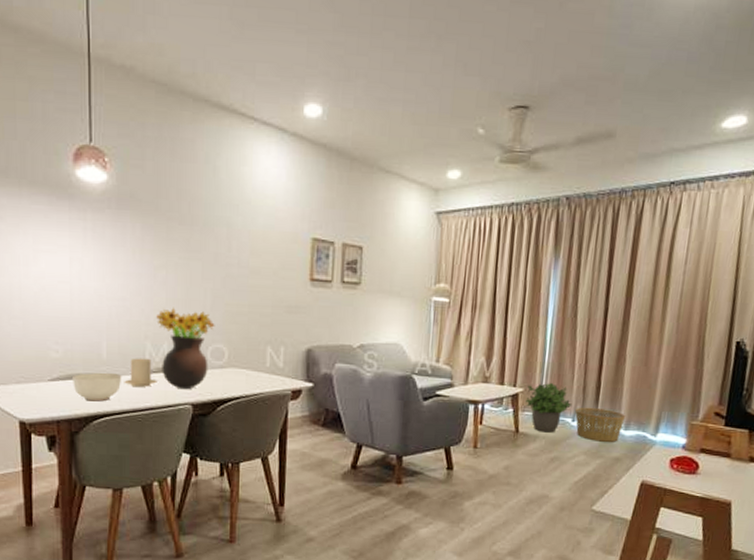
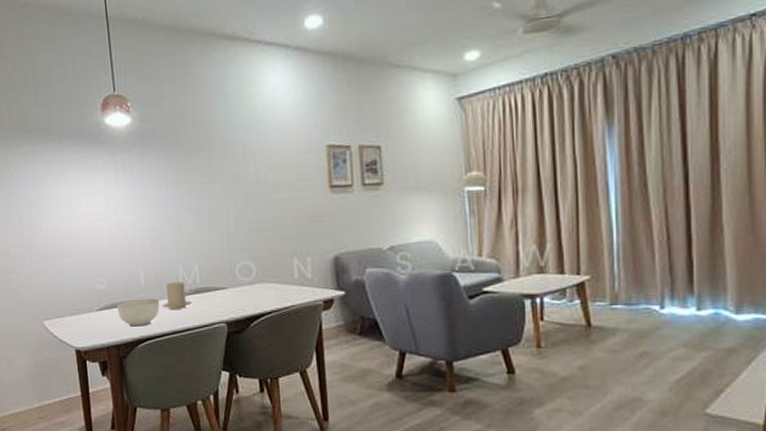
flower arrangement: present [156,307,215,389] -> none [185,230,241,308]
potted plant: present [525,382,572,433] -> none [595,265,658,324]
basket: present [574,407,626,442] -> none [661,290,735,330]

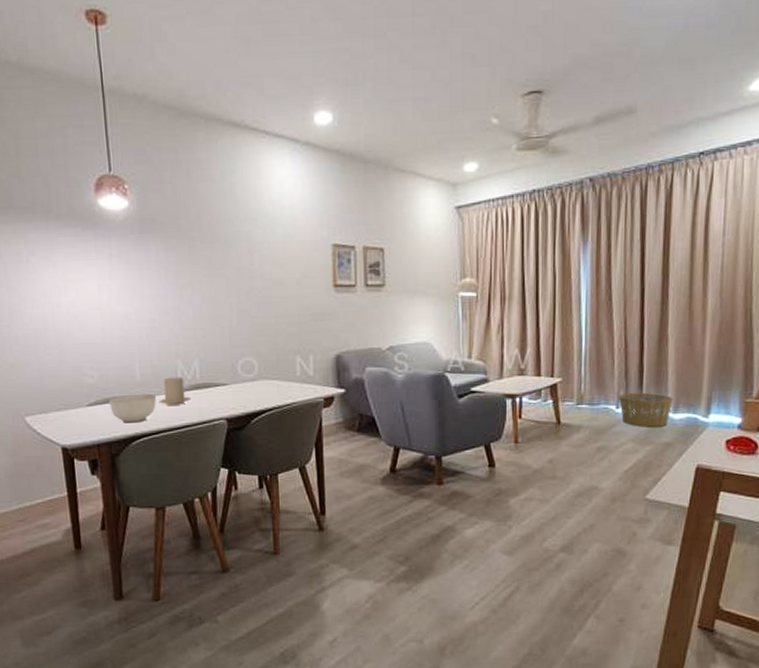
basket: none [661,290,735,330] -> present [618,392,674,427]

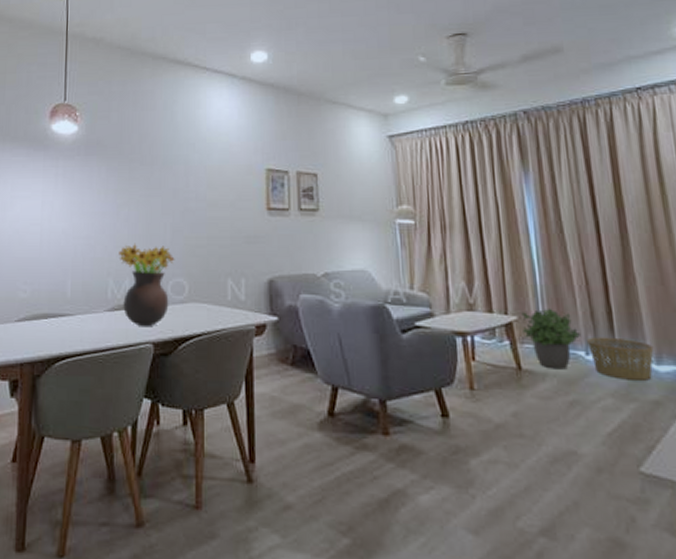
bowl: present [109,393,157,423] -> none [38,311,85,342]
candle: present [159,377,191,405] -> none [86,295,119,325]
flower arrangement: none [185,324,243,404] -> present [118,243,175,326]
potted plant: none [565,369,615,422] -> present [521,308,582,370]

